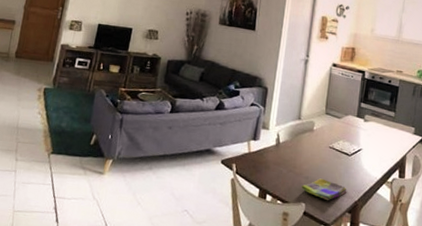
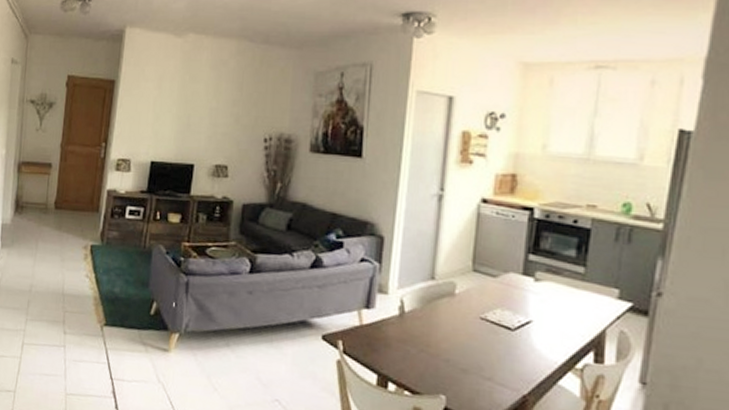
dish towel: present [301,178,347,201] -> none [439,362,510,394]

